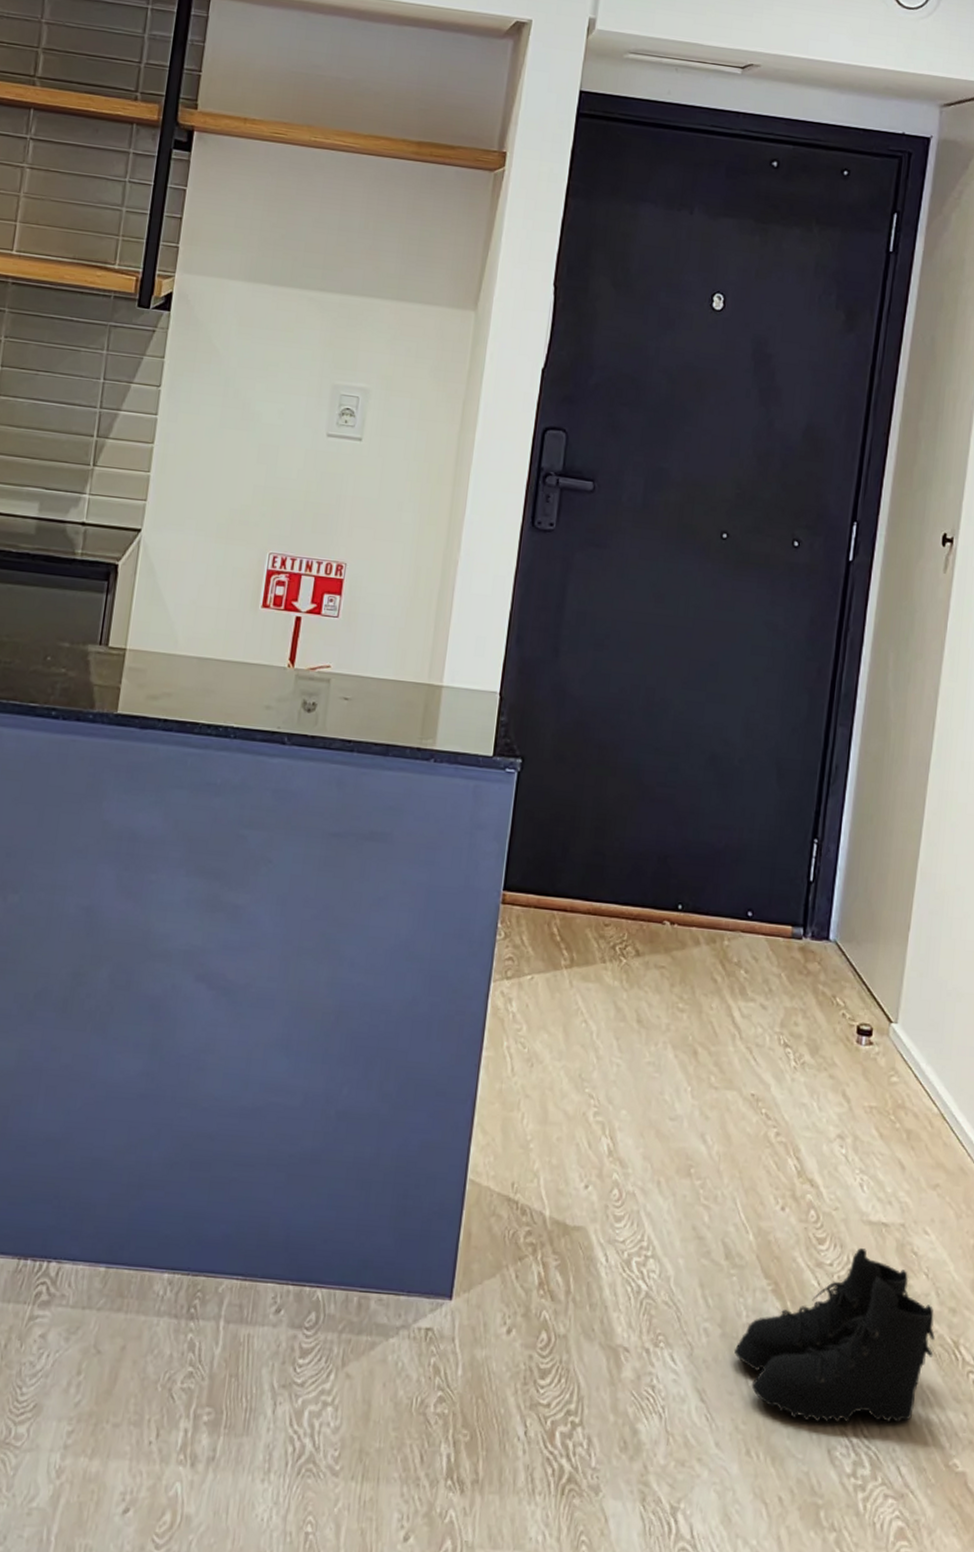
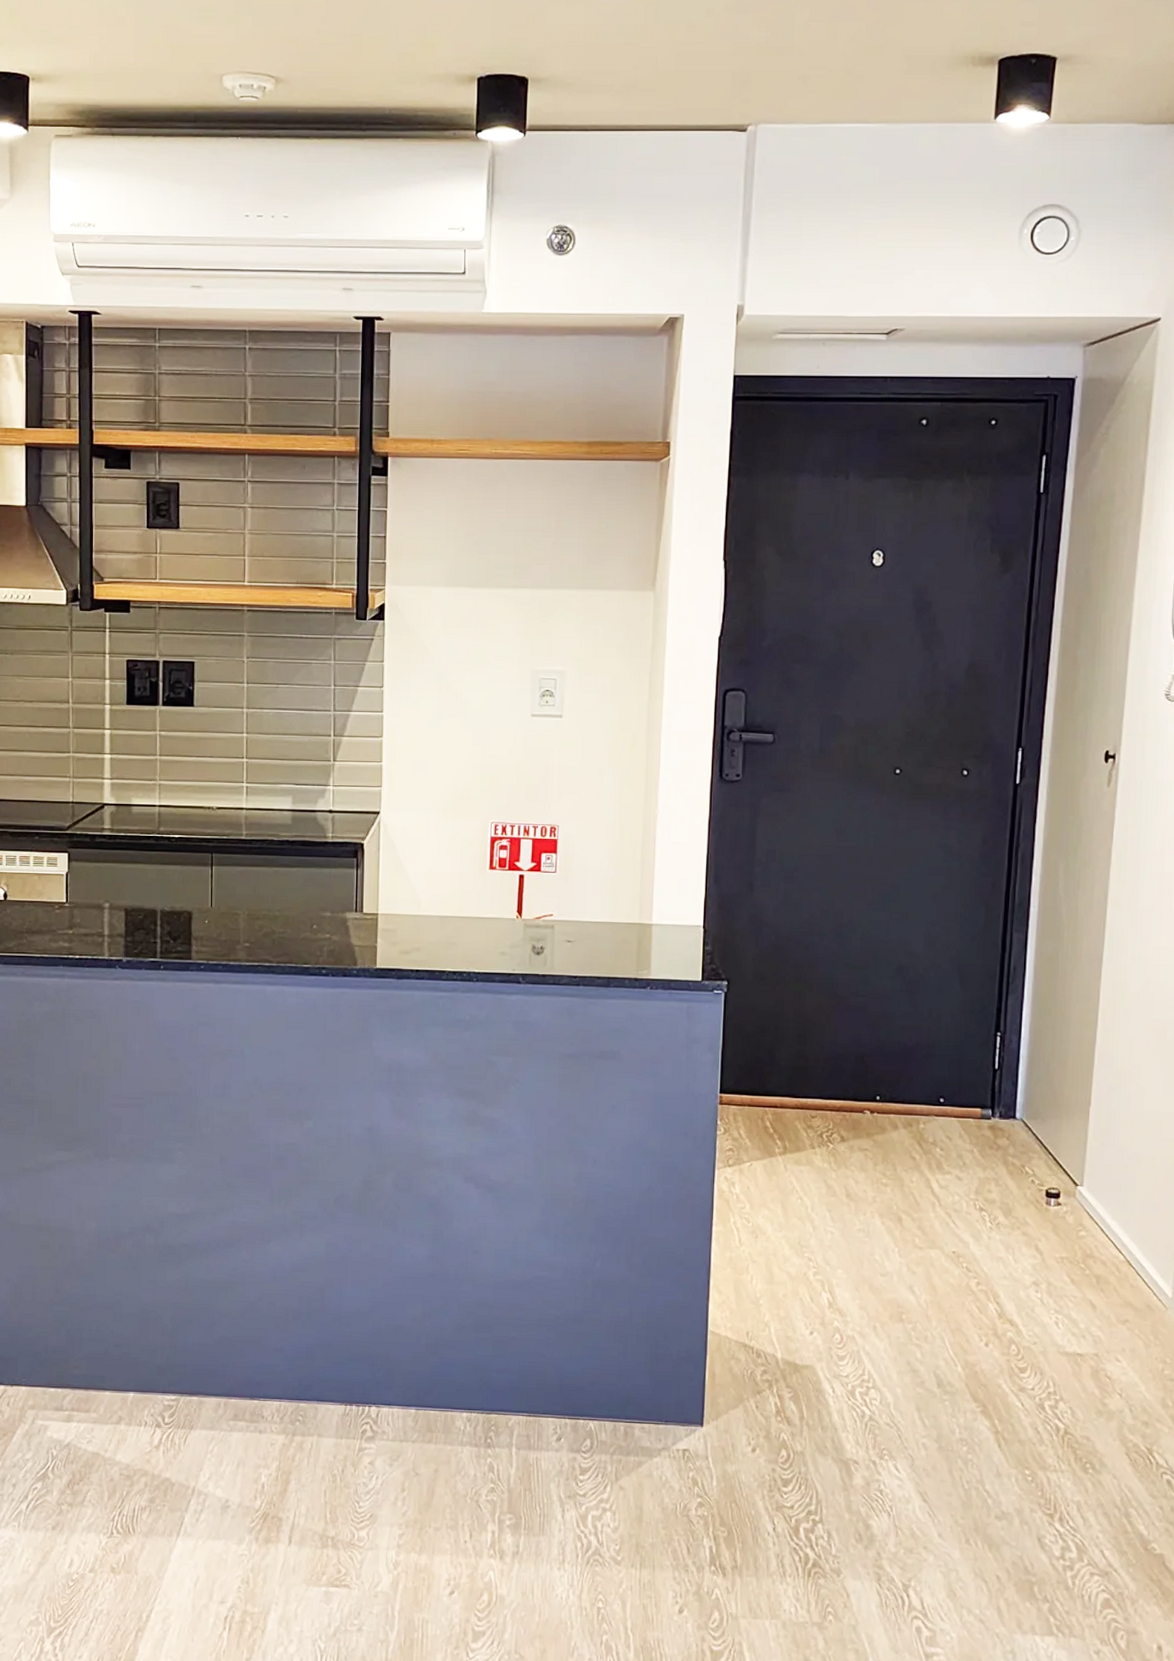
boots: present [734,1248,935,1423] -> none [951,1375,1130,1517]

